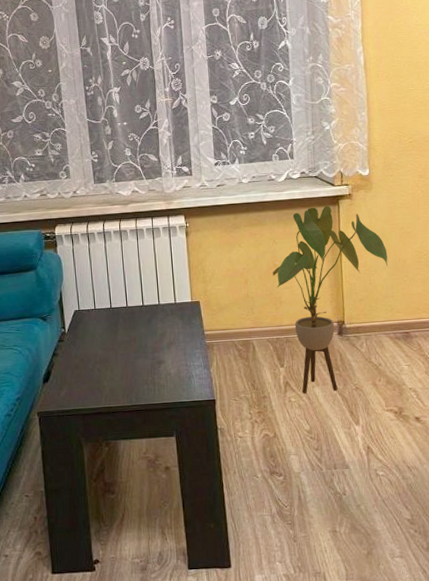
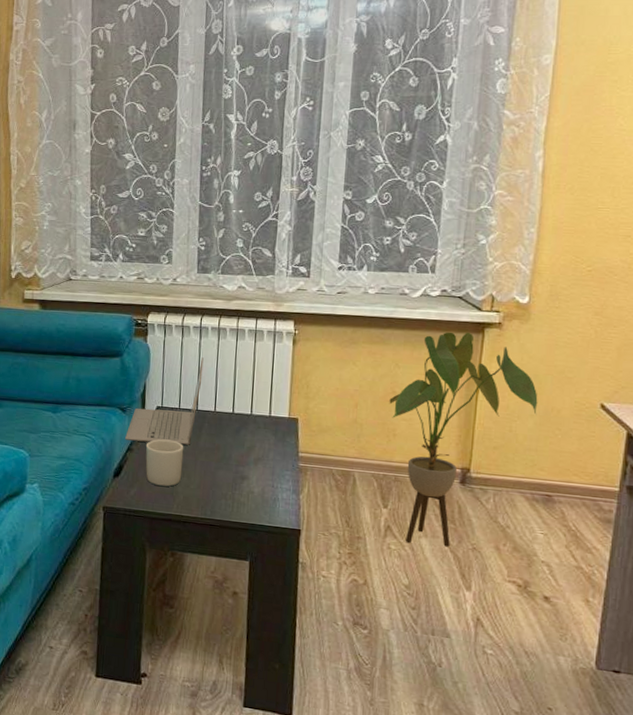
laptop: none [49,259,112,347] -> present [125,357,204,445]
mug: none [69,339,106,384] -> present [145,439,184,487]

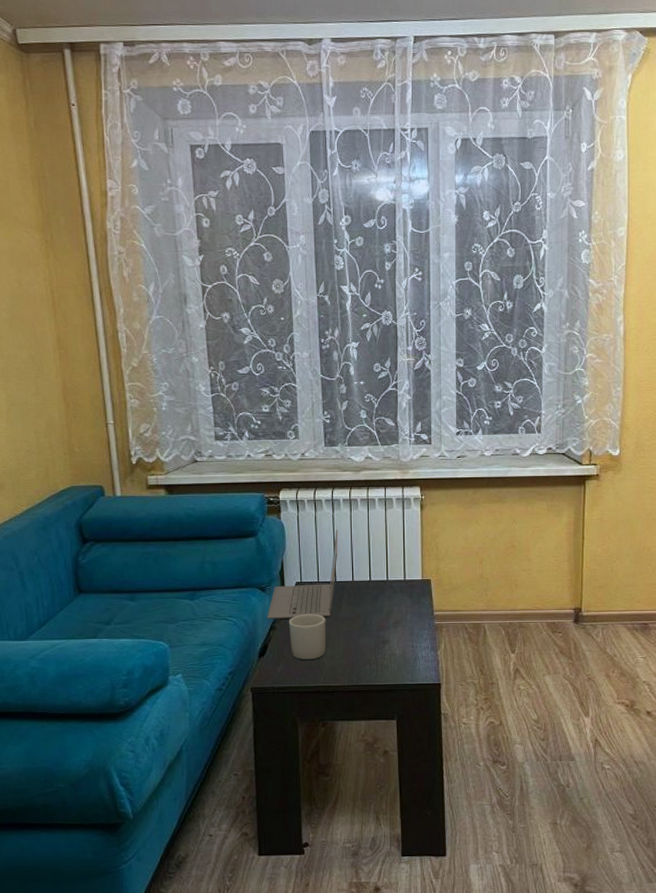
house plant: present [389,331,538,547] -> none [510,485,632,682]

